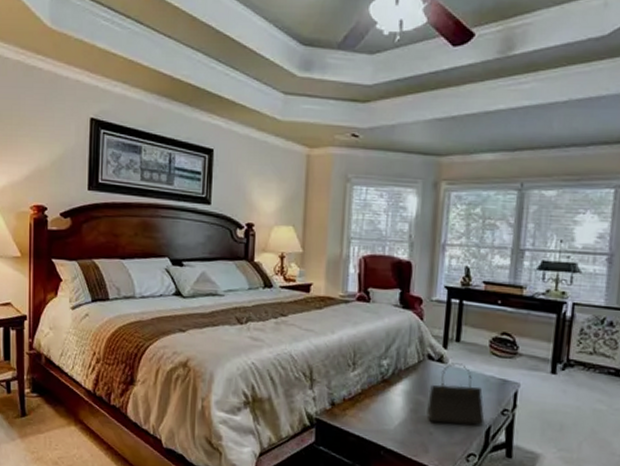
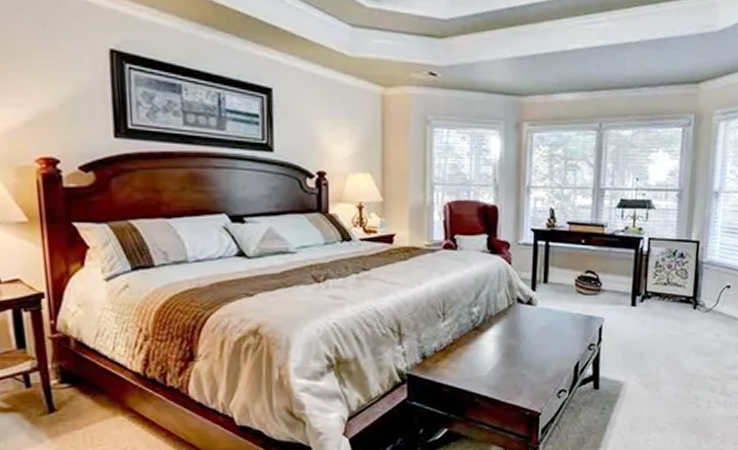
handbag: present [427,363,485,425] -> none [518,304,573,364]

